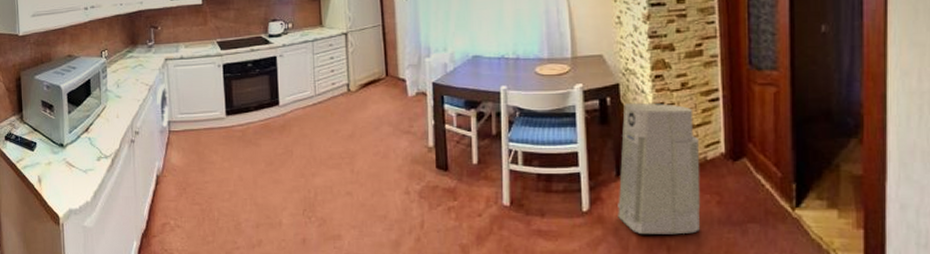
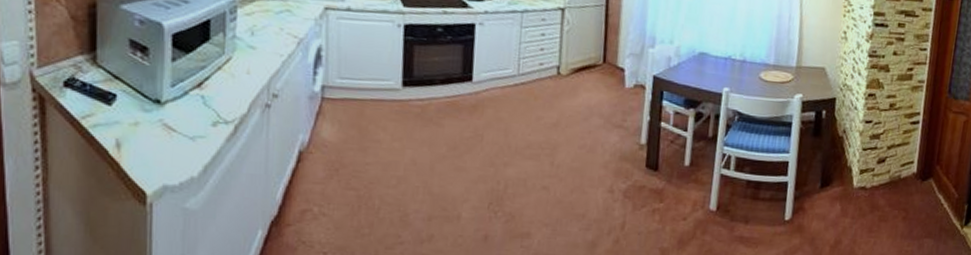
air purifier: present [618,104,701,235] -> none [816,118,897,246]

